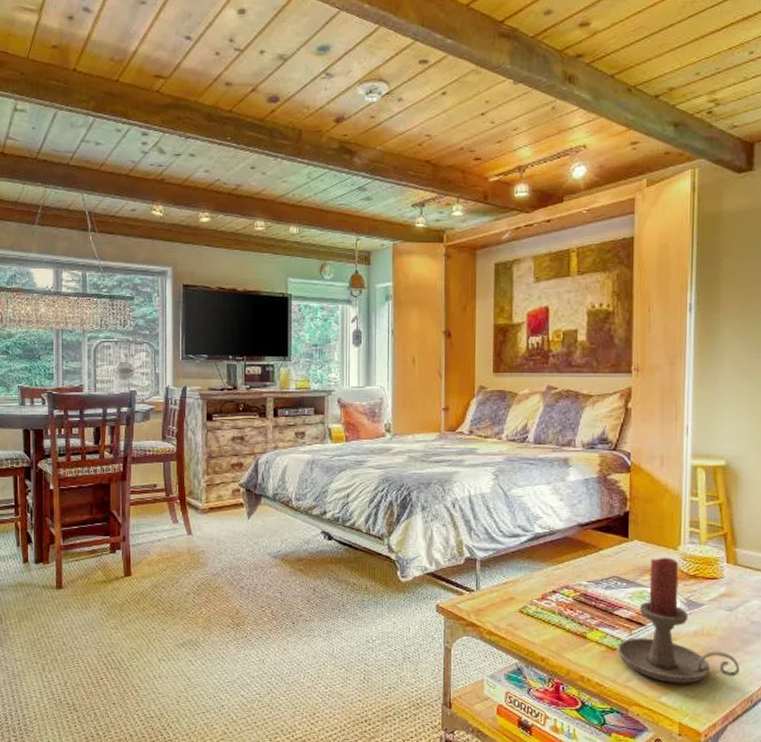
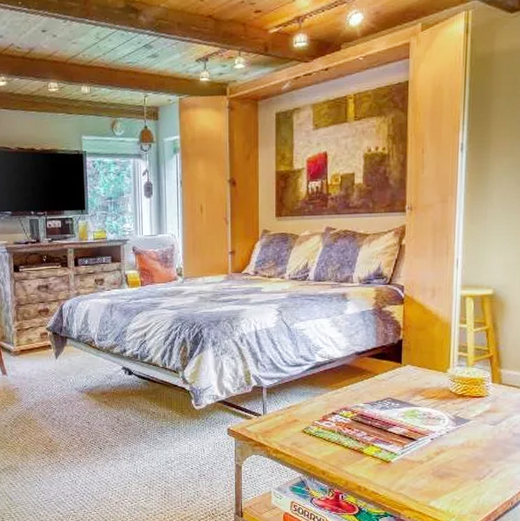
candle holder: present [617,557,740,684] -> none [391,379,503,490]

